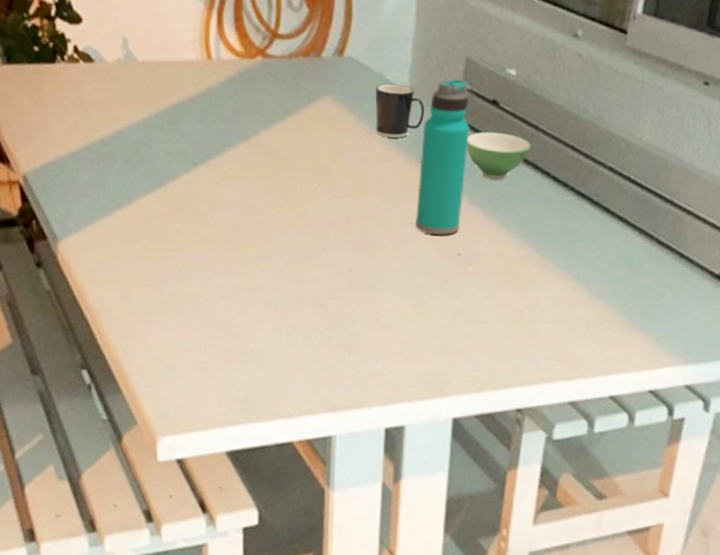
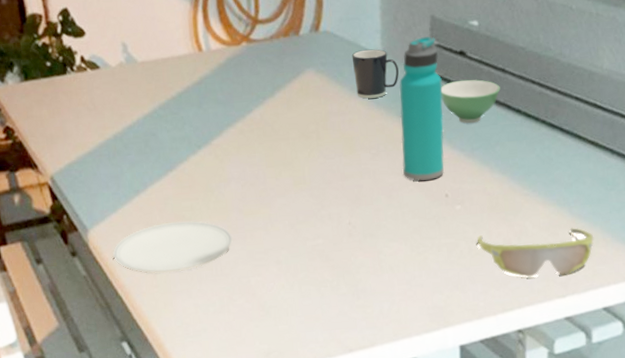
plate: none [83,243,221,300] -> present [112,221,234,274]
sunglasses: none [486,301,610,356] -> present [477,227,594,278]

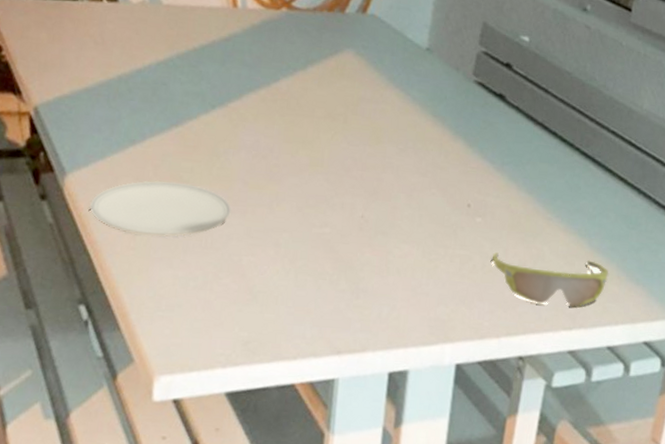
mug: present [351,49,399,99] -> none [394,41,442,93]
water bottle: present [399,36,444,181] -> none [427,41,484,187]
bowl: present [440,79,501,124] -> none [480,91,541,138]

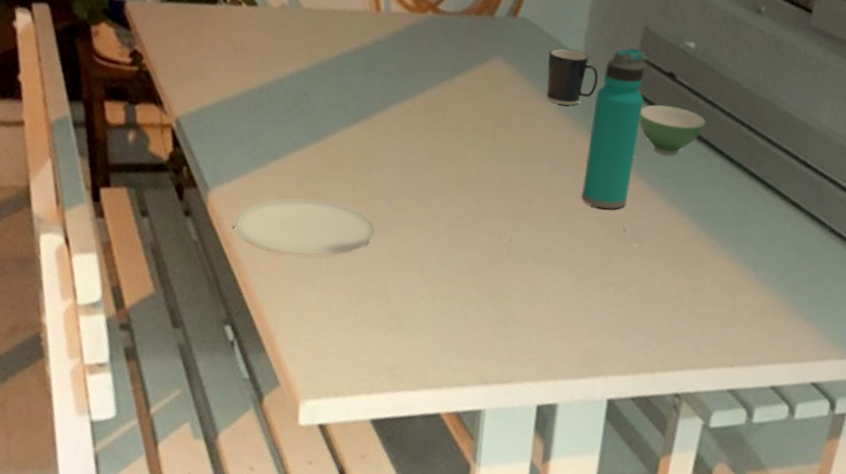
mug: none [394,41,442,93] -> present [546,48,598,106]
water bottle: none [427,41,484,187] -> present [580,47,645,209]
bowl: none [480,91,541,138] -> present [639,104,706,156]
sunglasses: present [492,251,609,307] -> none [649,280,776,342]

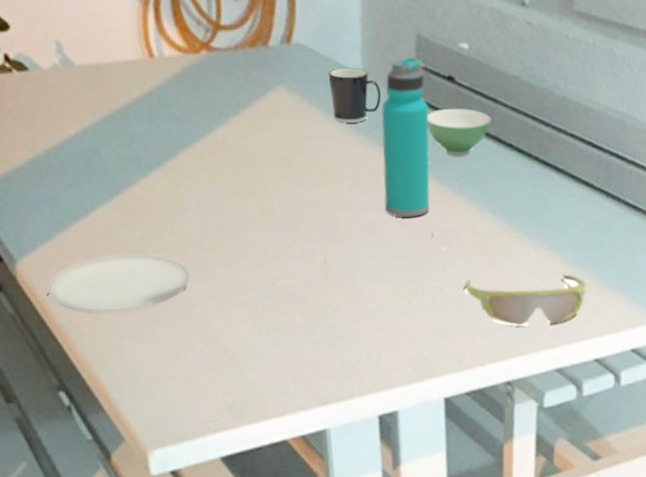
sunglasses: none [649,280,776,342] -> present [465,273,587,326]

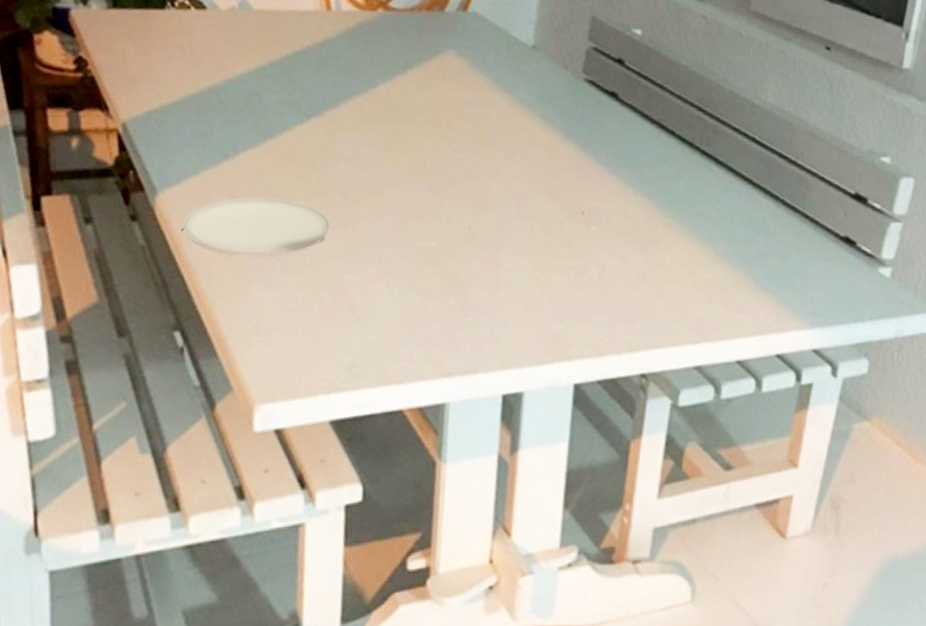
mug: present [328,67,381,123] -> none [499,39,549,94]
water bottle: present [381,56,430,217] -> none [537,36,595,193]
bowl: present [427,108,491,157] -> none [591,89,656,139]
sunglasses: present [465,273,587,326] -> none [610,261,736,318]

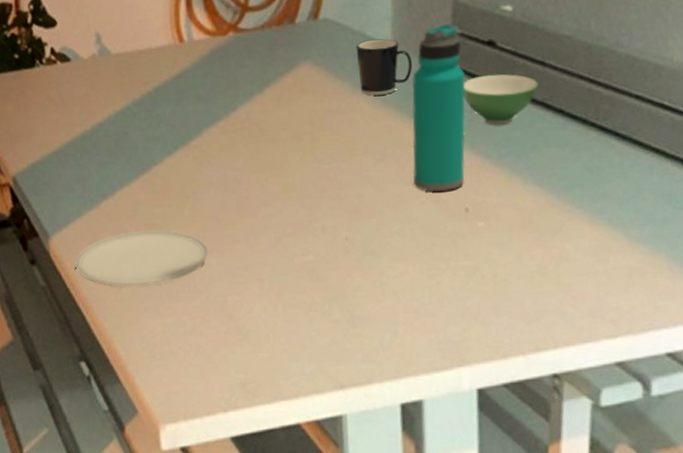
mug: none [499,39,549,94] -> present [356,38,412,96]
water bottle: none [537,36,595,193] -> present [411,23,466,191]
bowl: none [591,89,656,139] -> present [463,73,538,126]

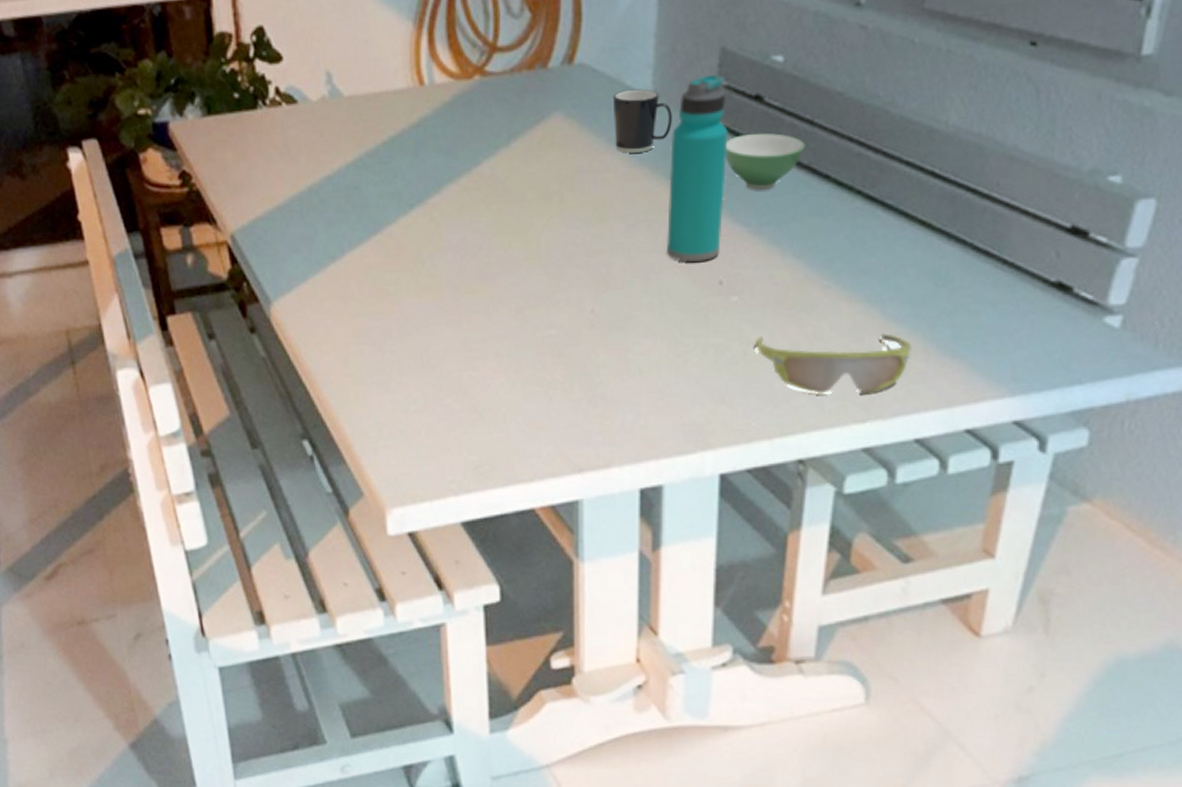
plate: present [74,230,210,287] -> none [298,297,446,360]
sunglasses: none [504,252,657,311] -> present [756,332,912,394]

